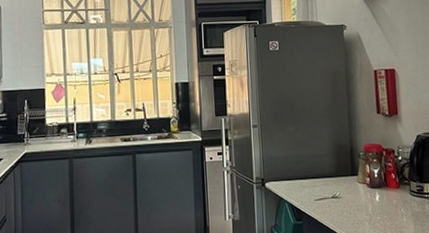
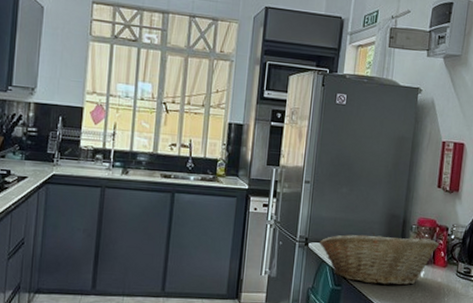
fruit basket: none [274,163,388,215] -> present [319,233,439,286]

